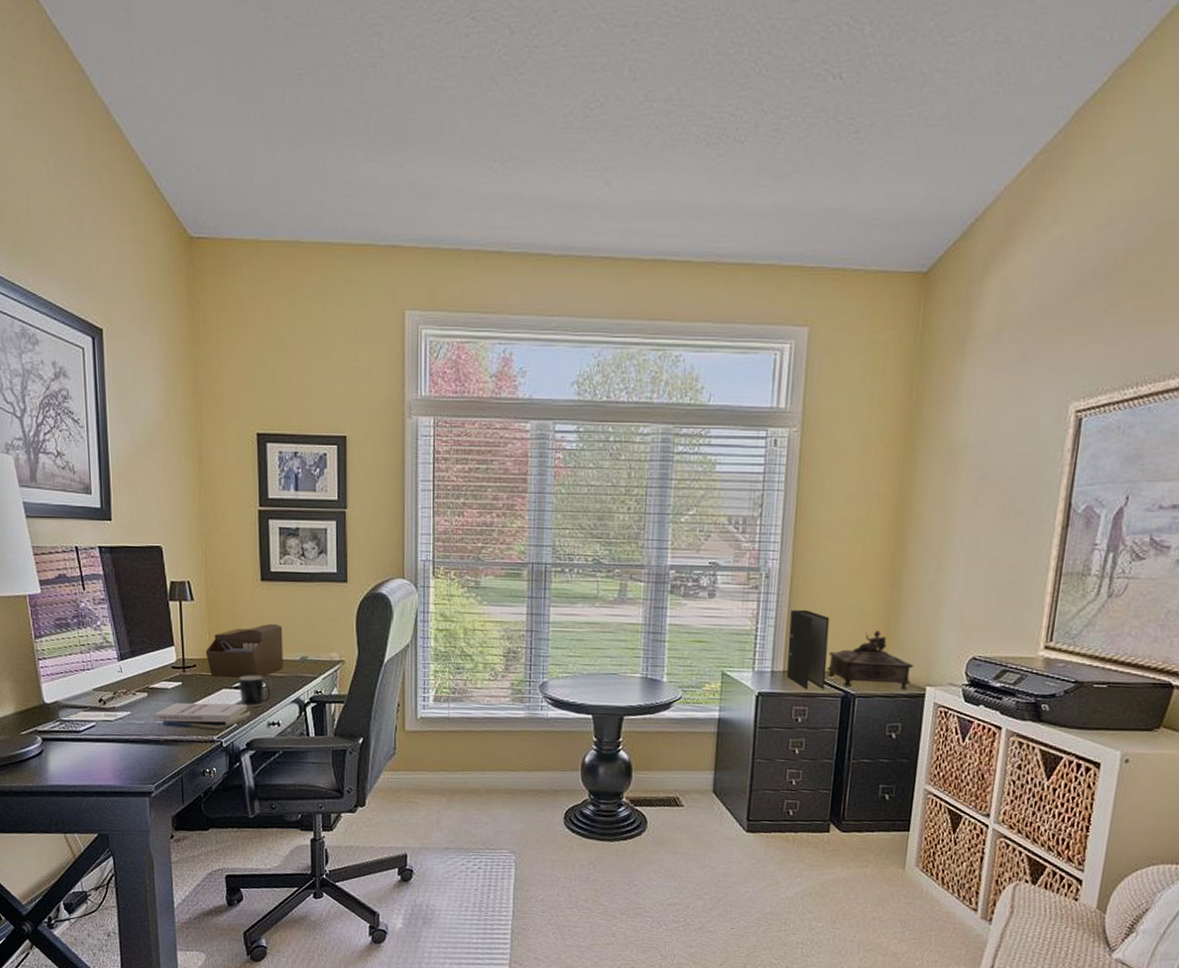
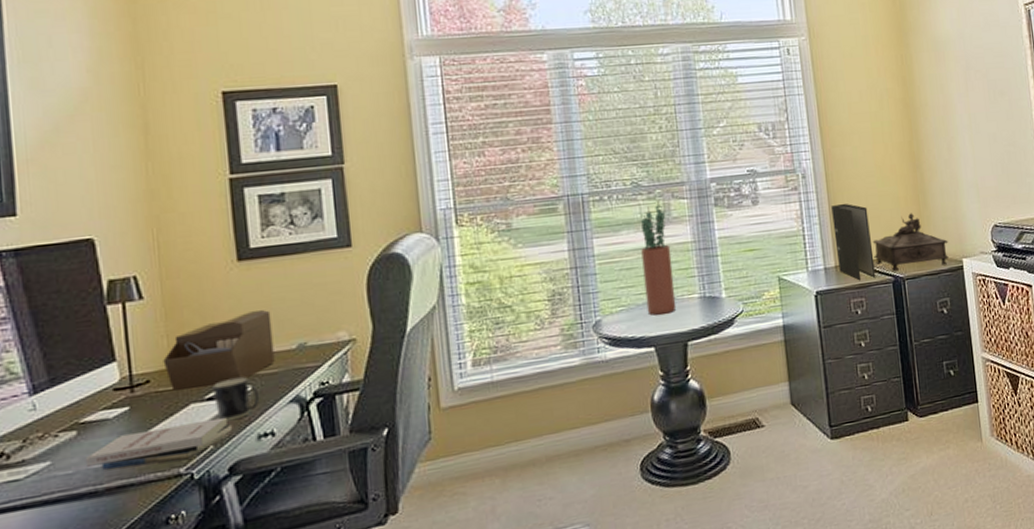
vase: none [590,580,621,687] -> present [640,200,677,315]

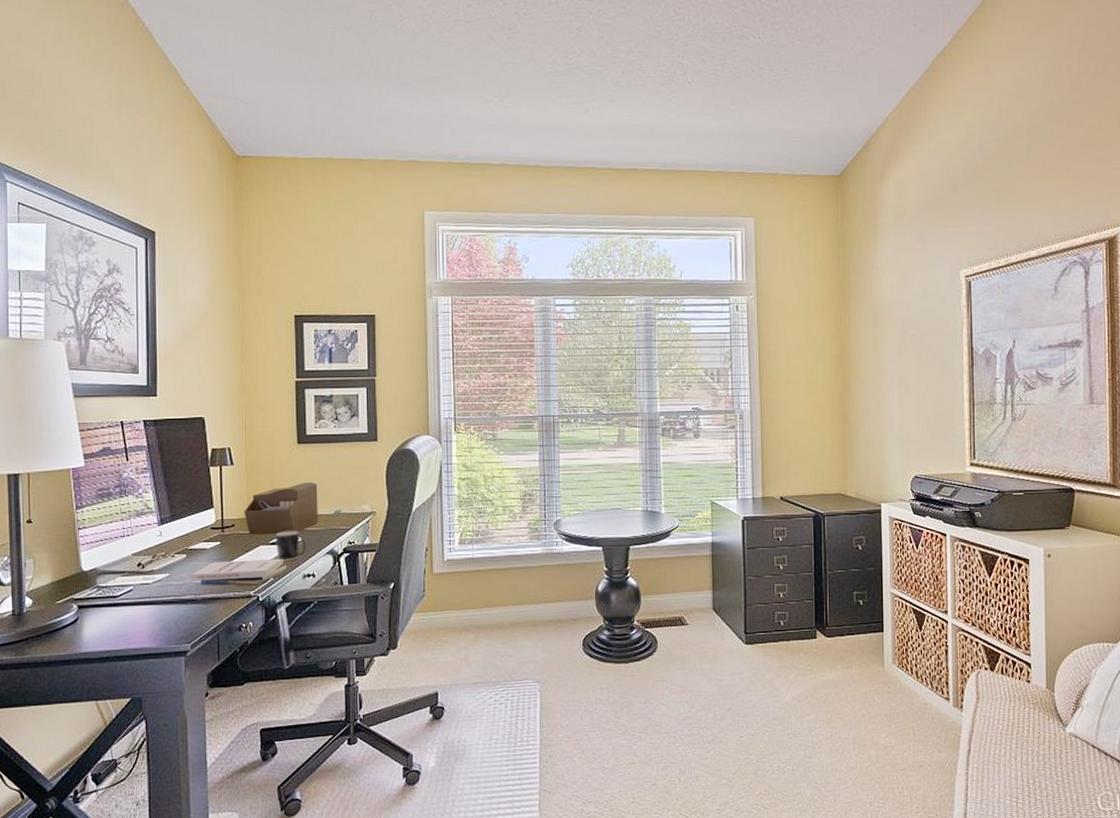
vase: present [640,200,677,315] -> none [598,427,623,521]
binder: present [831,203,876,281] -> none [763,443,798,512]
decorative box: present [872,213,949,272] -> none [798,458,869,508]

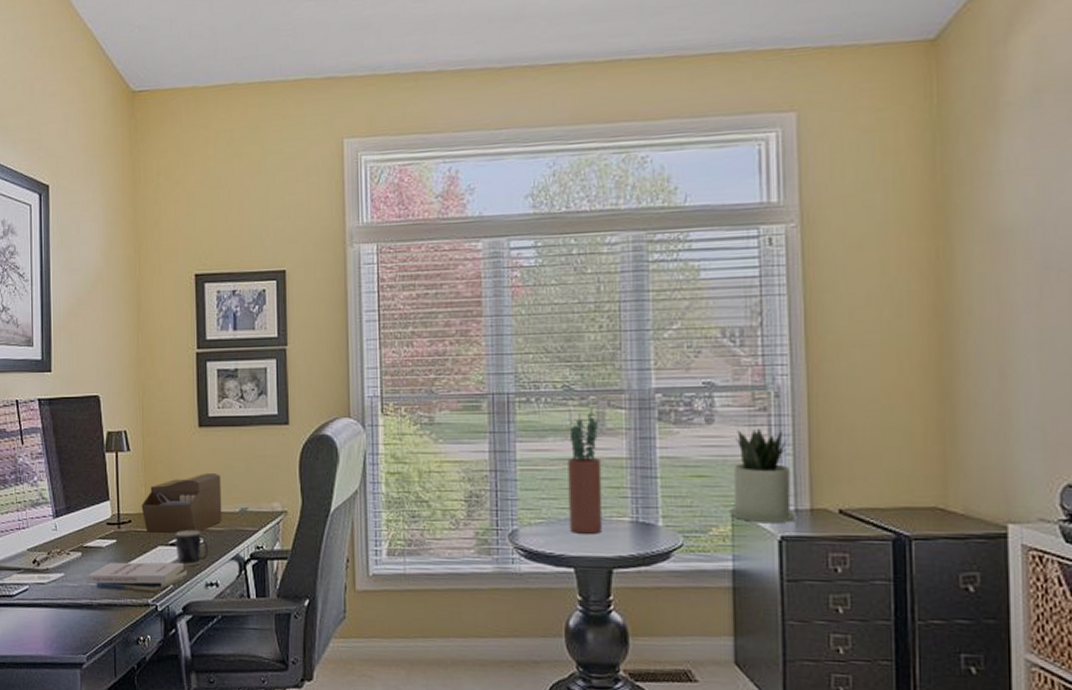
vase: none [598,427,623,521] -> present [568,408,603,534]
planter: none [709,440,754,509] -> present [728,428,797,524]

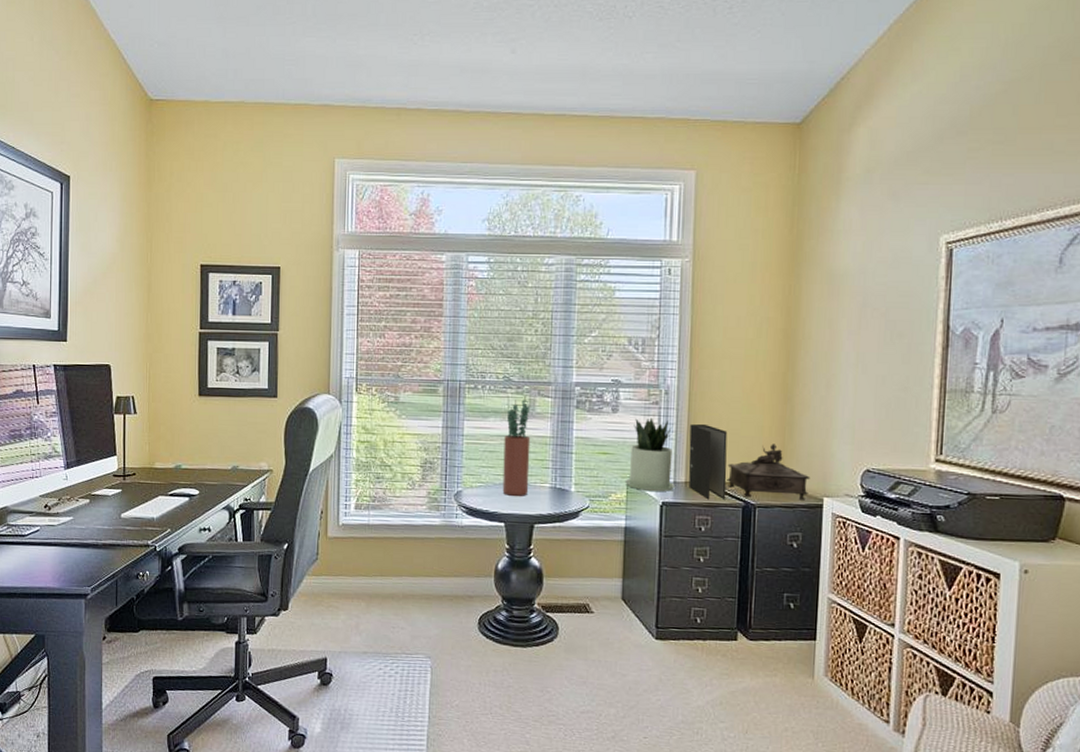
books: present [86,562,188,593] -> none [92,508,184,536]
sewing box: present [141,473,222,534] -> none [145,436,217,486]
mug: present [175,530,209,567] -> none [174,483,204,514]
binder: none [812,432,868,532] -> present [688,423,728,501]
decorative box: none [867,455,987,529] -> present [727,444,811,501]

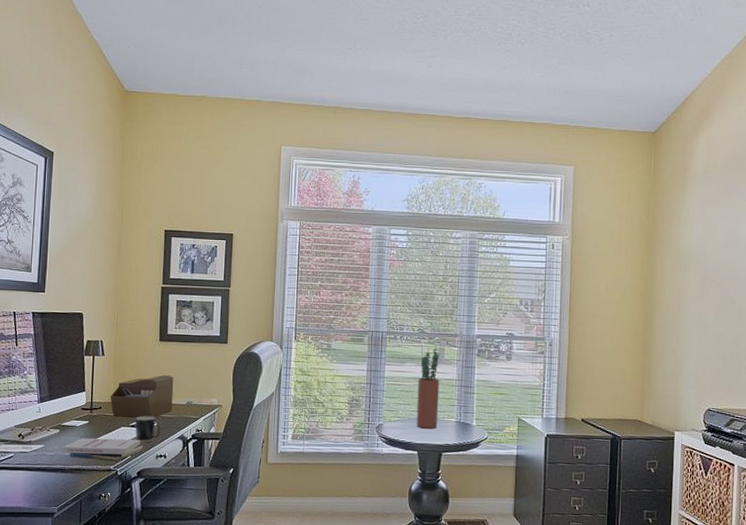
books: none [92,508,184,536] -> present [61,438,143,461]
sewing box: none [145,436,217,486] -> present [110,375,174,419]
mug: none [174,483,204,514] -> present [135,416,161,443]
planter: present [624,417,675,492] -> none [516,365,557,426]
binder: present [688,423,728,501] -> none [568,370,599,434]
decorative box: present [727,444,811,501] -> none [598,387,664,434]

